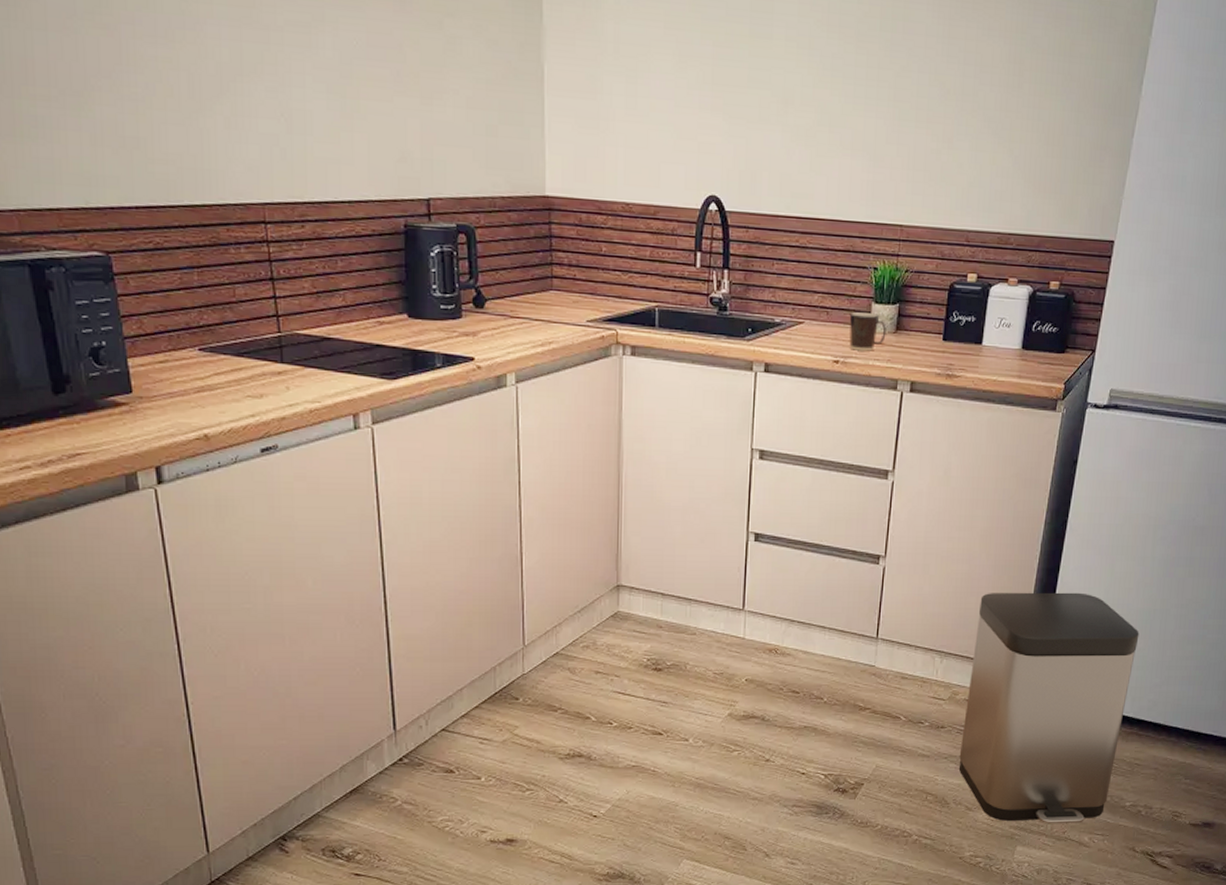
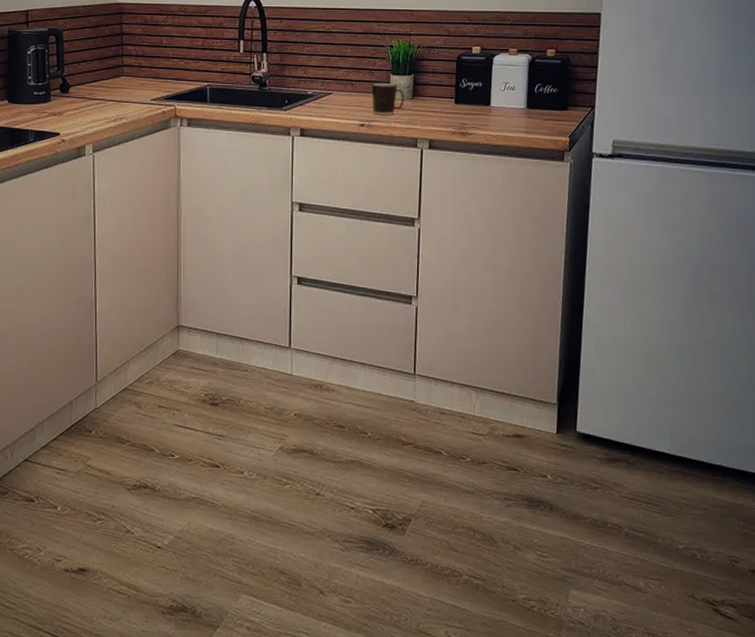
pedal bin: present [959,592,1139,824] -> none [503,329,670,567]

